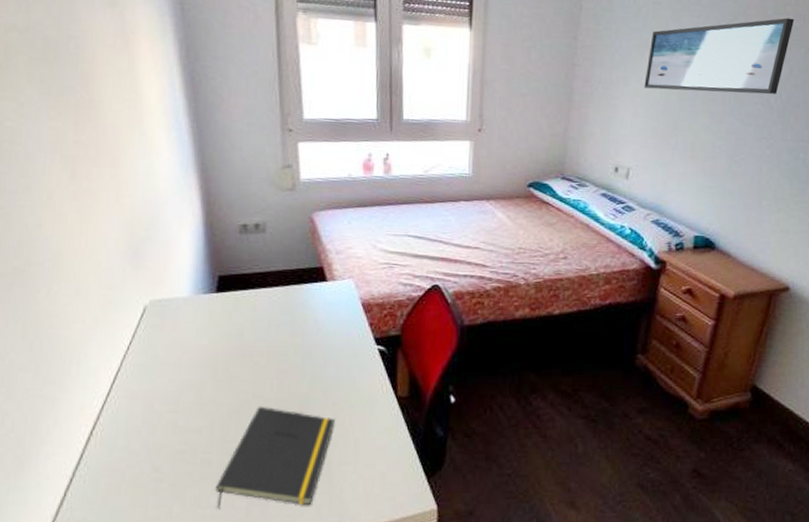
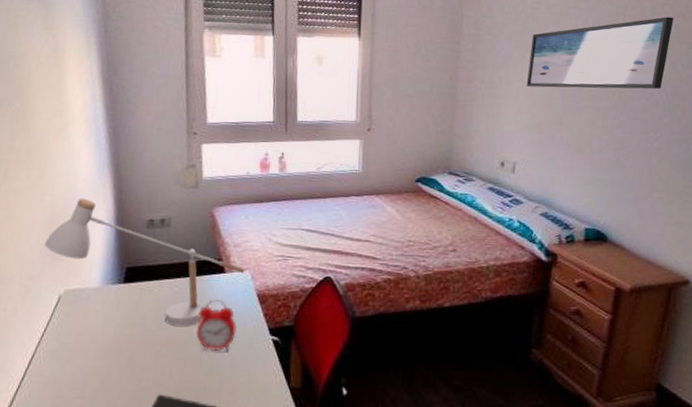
desk lamp: none [124,200,349,338] -> present [45,198,245,327]
alarm clock: none [297,308,340,363] -> present [196,298,237,352]

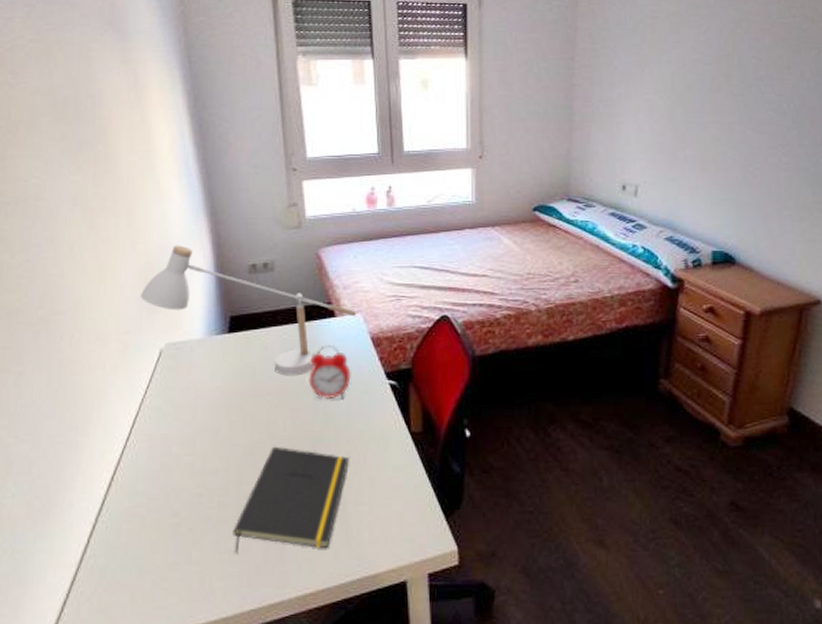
wall art: present [527,16,674,89] -> none [647,21,802,103]

